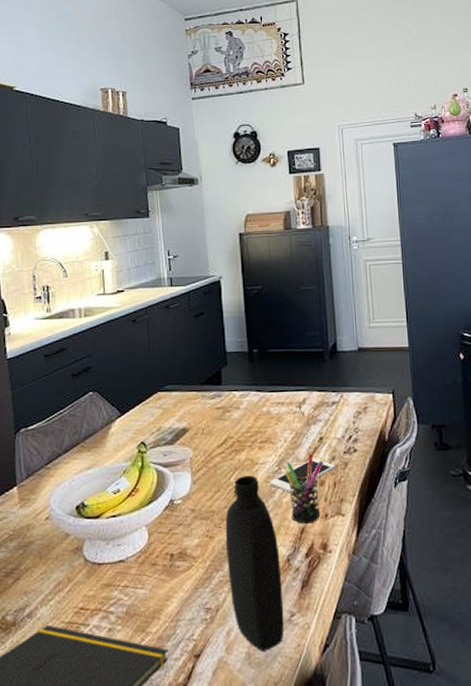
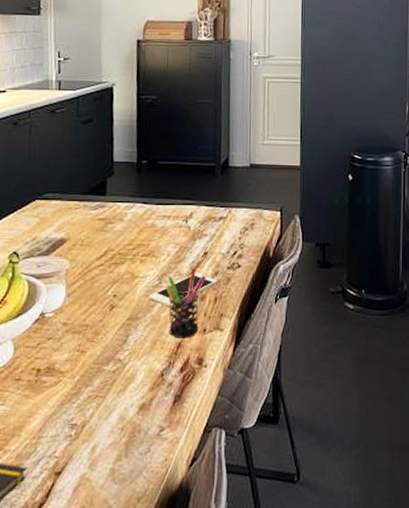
bottle: present [225,475,284,651] -> none [97,289,154,467]

